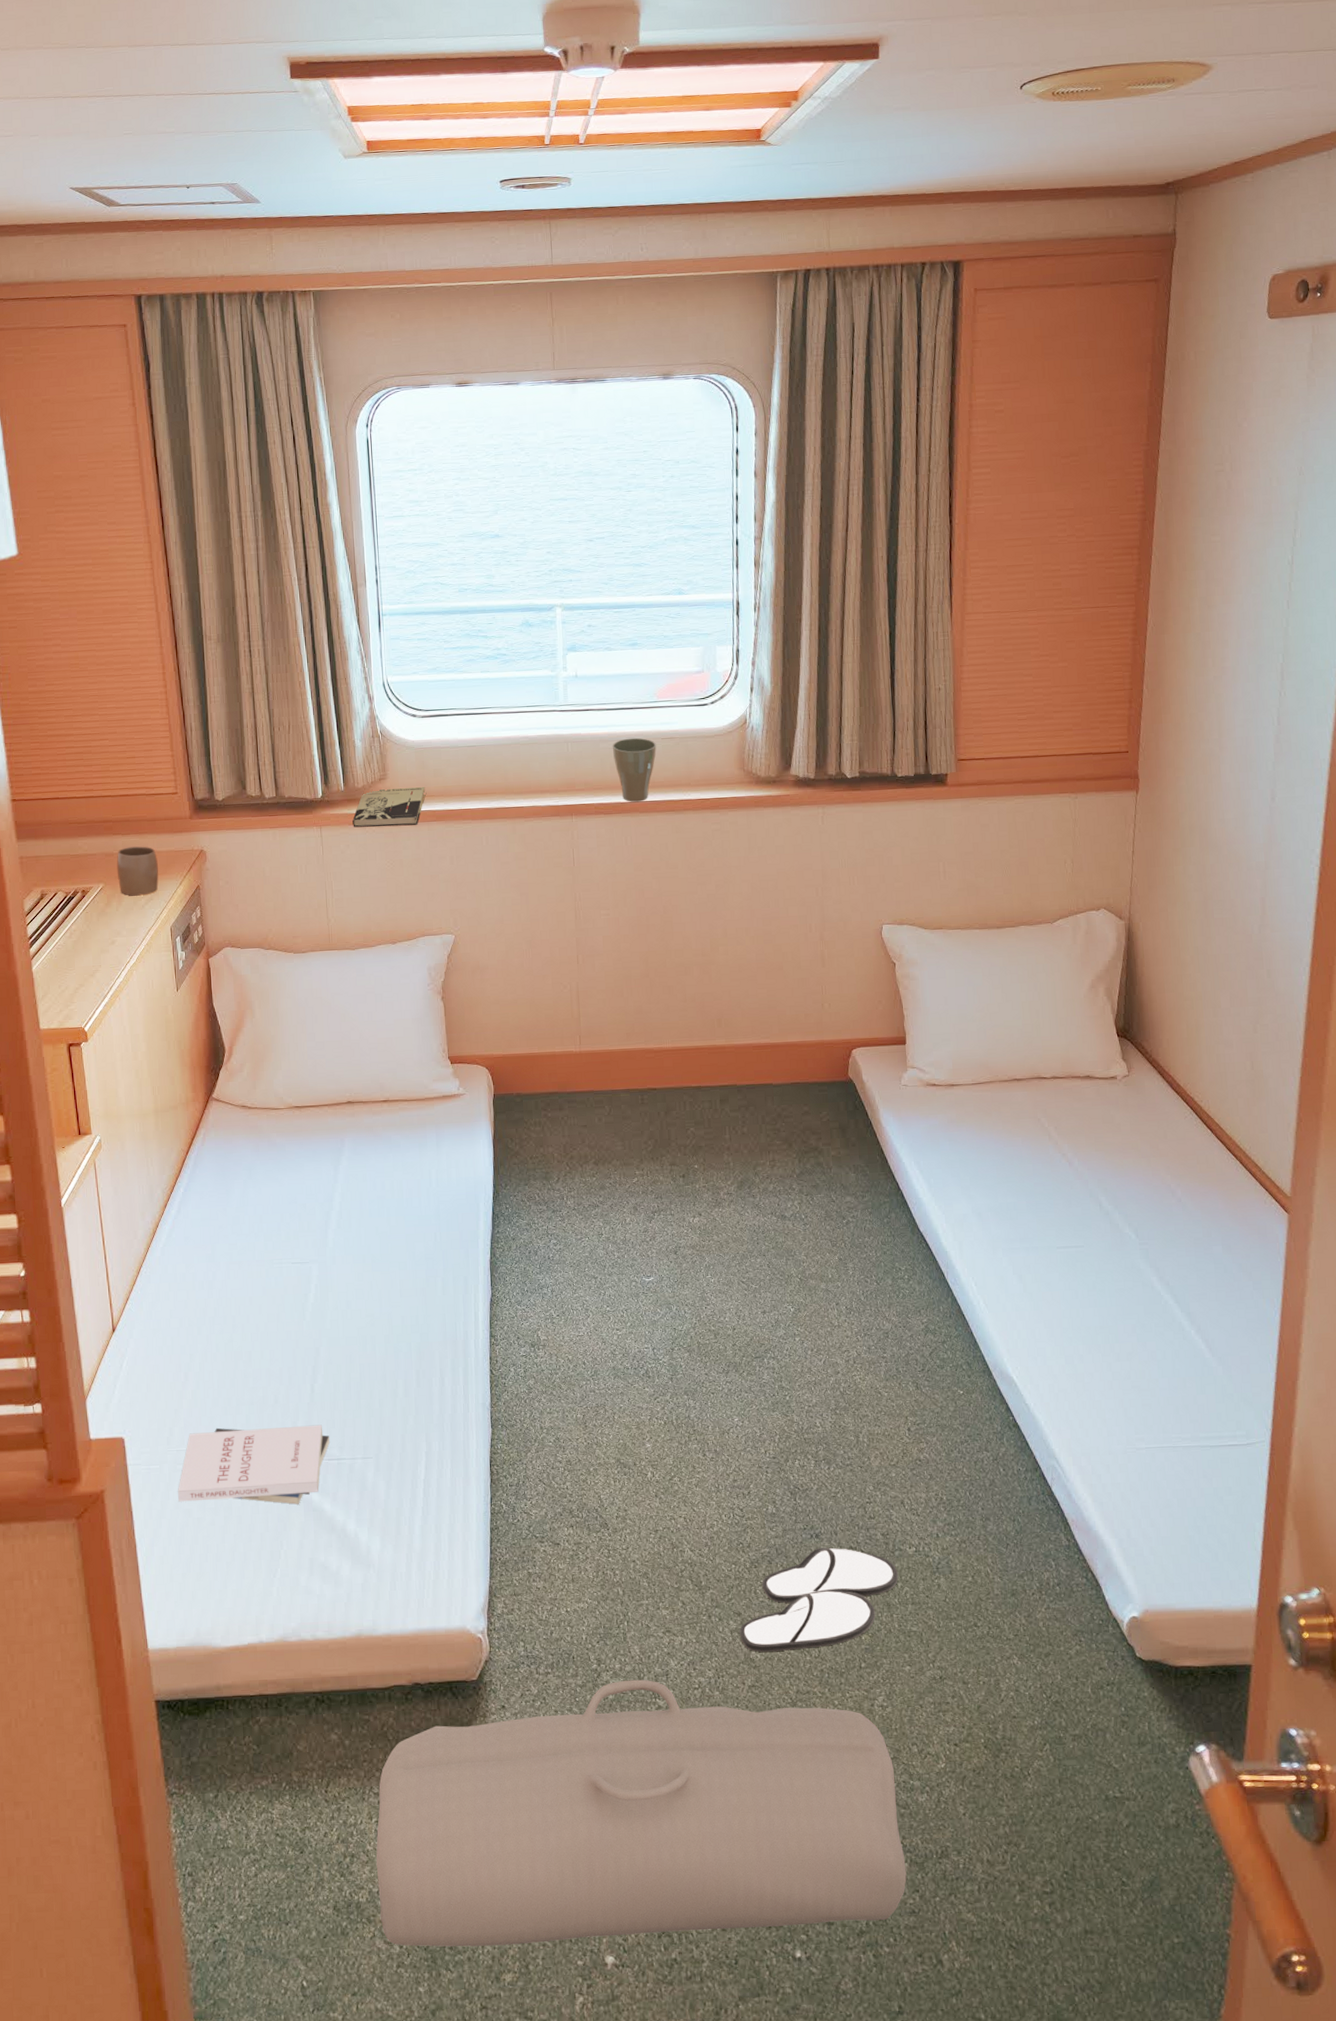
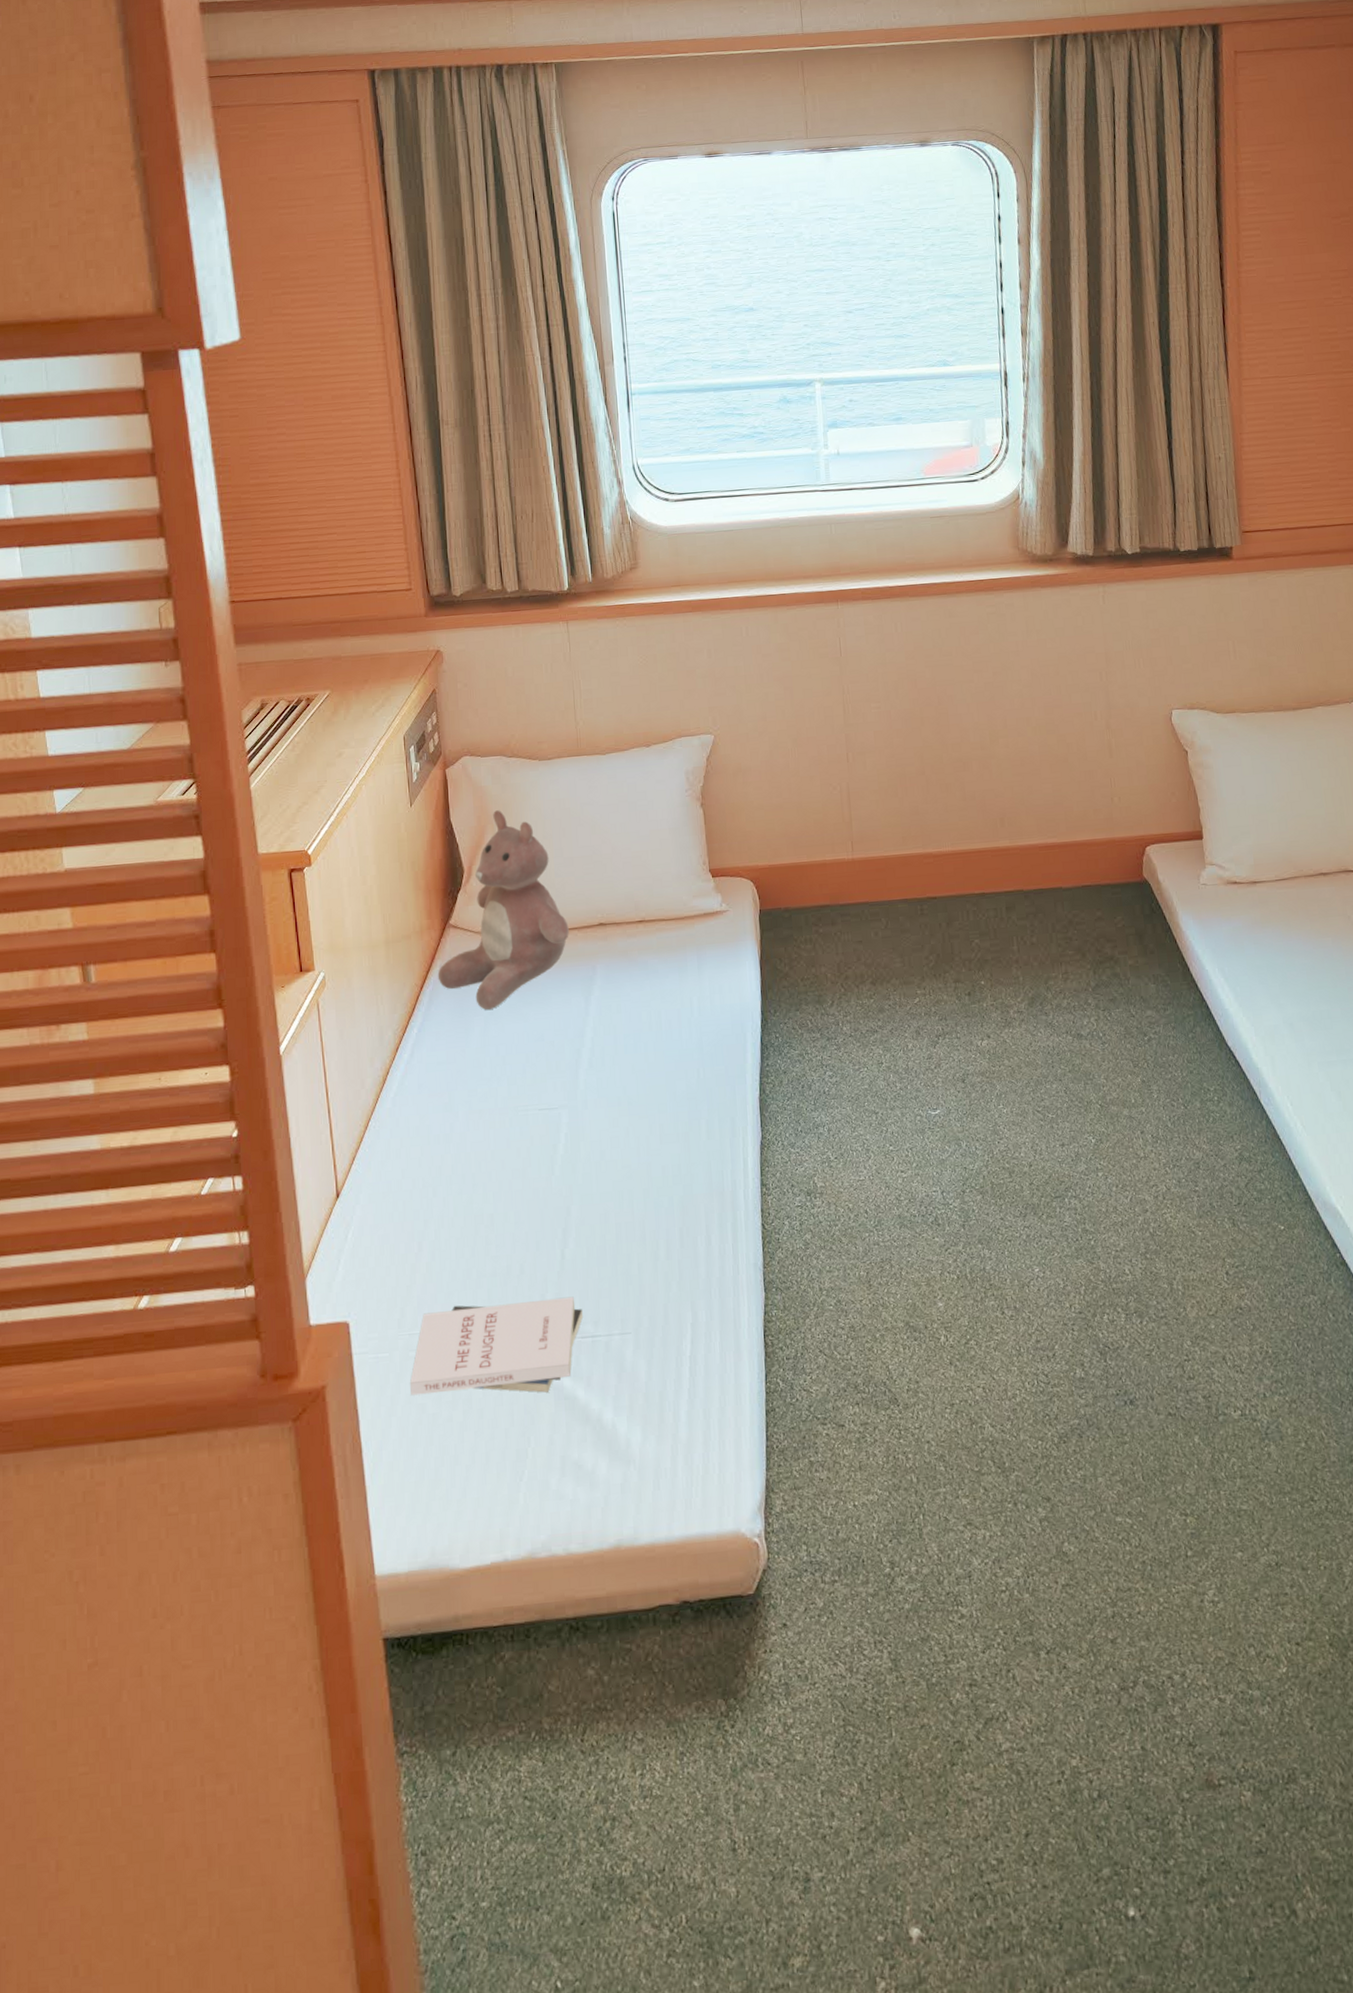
mug: present [116,846,159,896] -> none [344,648,391,703]
stuffed animal: none [201,997,320,1174] -> present [437,810,569,1010]
book: present [352,787,426,828] -> none [602,576,680,622]
duffel bag: present [376,1679,907,1947] -> none [641,1583,1251,1929]
cup: present [612,737,657,803] -> none [878,517,926,587]
slippers: present [740,1547,899,1653] -> none [1050,1415,1225,1544]

